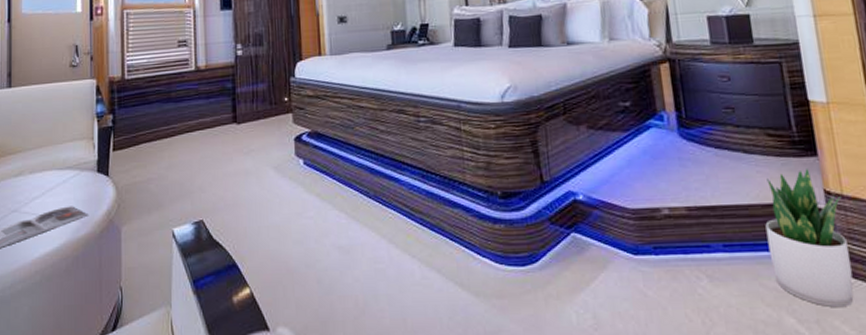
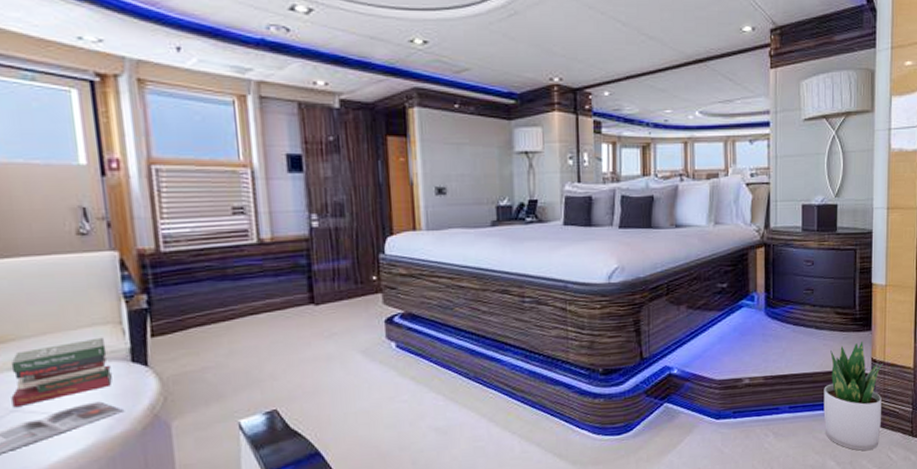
books: none [14,150,82,209] -> present [10,337,112,408]

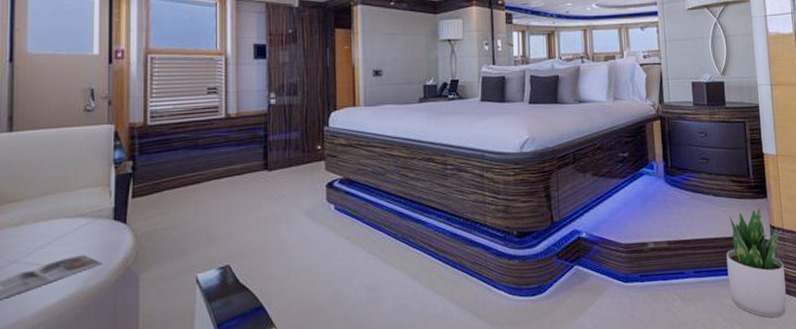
books: present [10,337,112,408] -> none [13,198,96,260]

